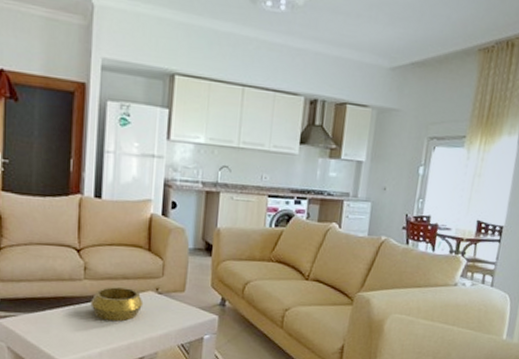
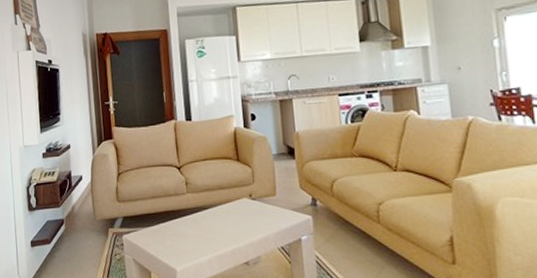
decorative bowl: present [90,287,144,322] -> none [195,197,241,229]

